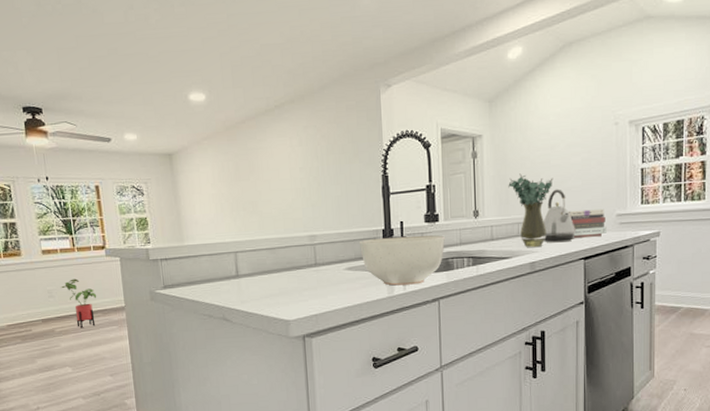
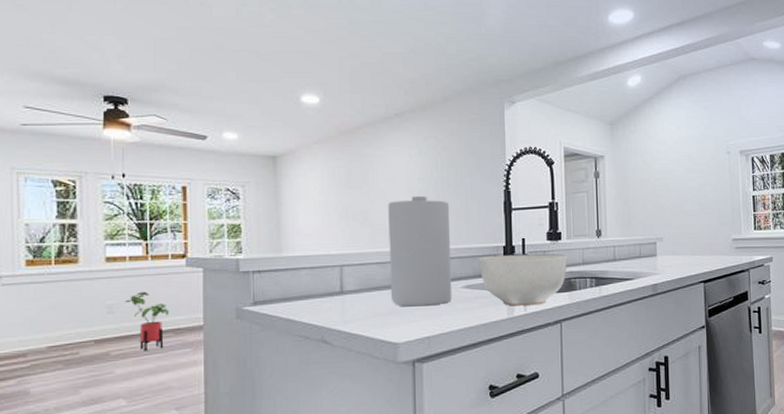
paper towel holder: none [274,185,336,288] -> present [388,196,452,307]
vase: present [508,173,553,247] -> none [630,195,673,269]
kettle: present [543,189,577,243] -> none [663,212,696,265]
books: present [568,209,607,238] -> none [687,233,724,261]

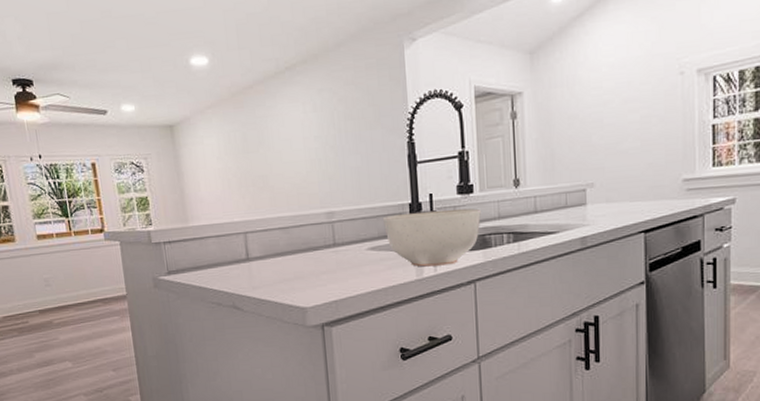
house plant: present [125,291,170,351] -> none [58,265,97,319]
paper towel holder: present [388,196,452,307] -> none [286,155,358,272]

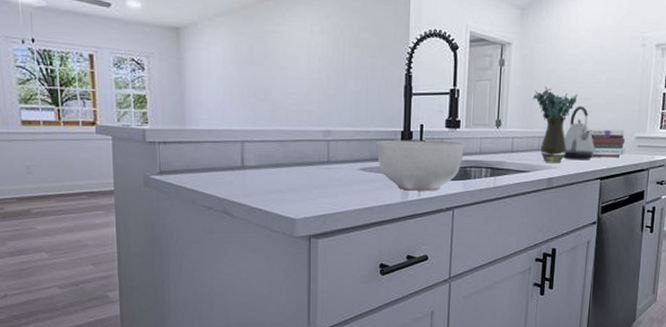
vase: none [554,135,607,220] -> present [533,86,578,162]
kettle: none [595,151,635,214] -> present [562,105,596,160]
books: none [624,173,671,208] -> present [589,129,625,157]

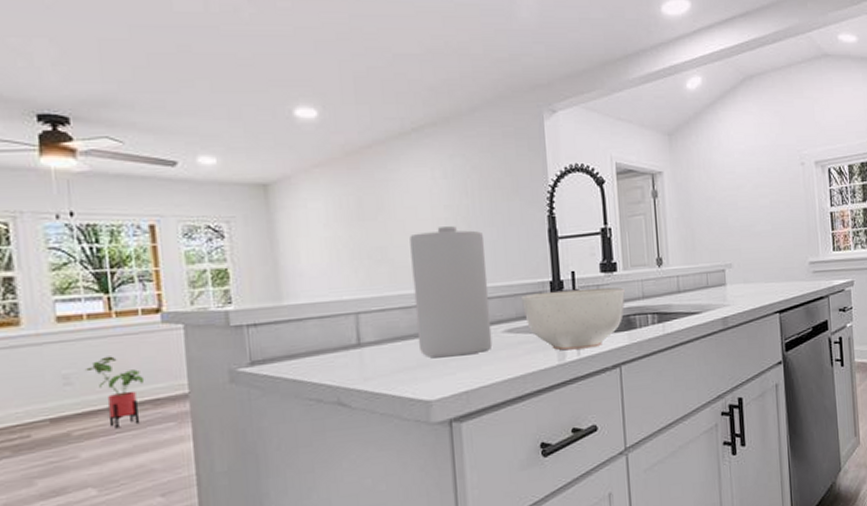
house plant: none [42,155,83,211] -> present [86,356,145,429]
paper towel holder: none [289,76,350,185] -> present [410,226,493,358]
vase: present [533,86,578,162] -> none [693,216,742,300]
kettle: present [562,105,596,160] -> none [733,233,770,295]
books: present [589,129,625,157] -> none [759,256,801,289]

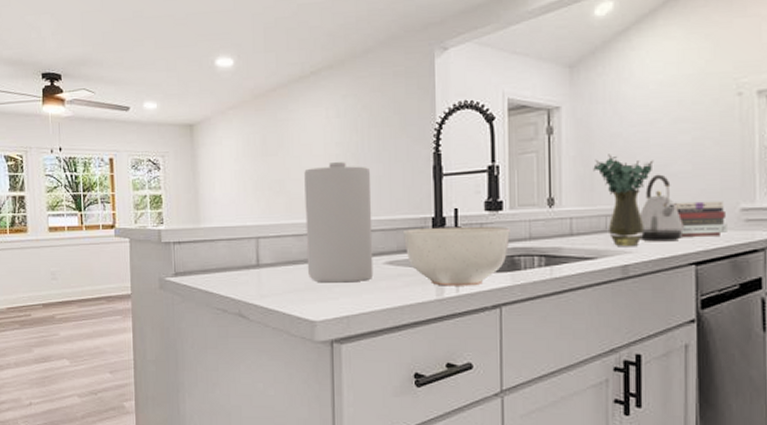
house plant: present [86,356,145,429] -> none [65,260,102,316]
vase: none [693,216,742,300] -> present [593,154,654,246]
kettle: none [733,233,770,295] -> present [639,174,685,242]
books: none [759,256,801,289] -> present [673,201,727,237]

